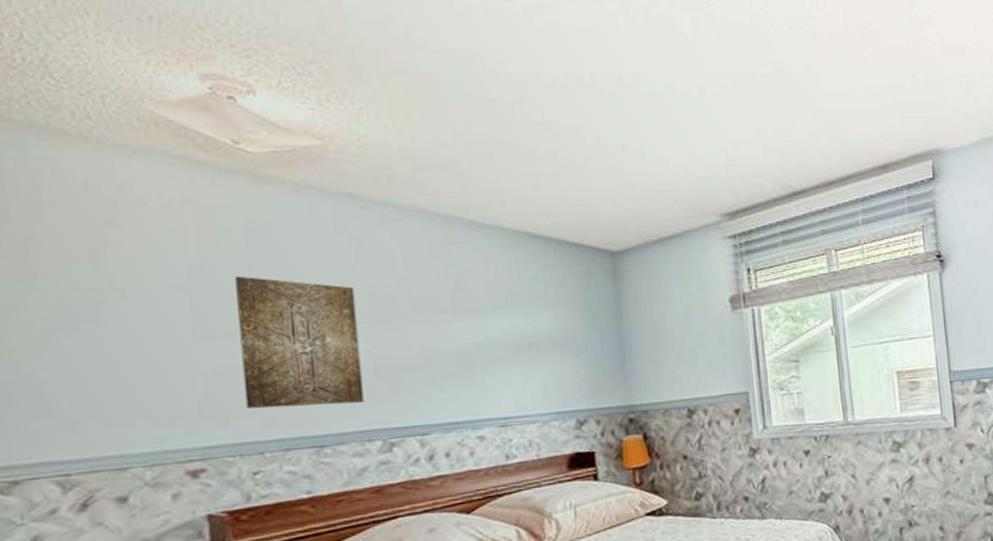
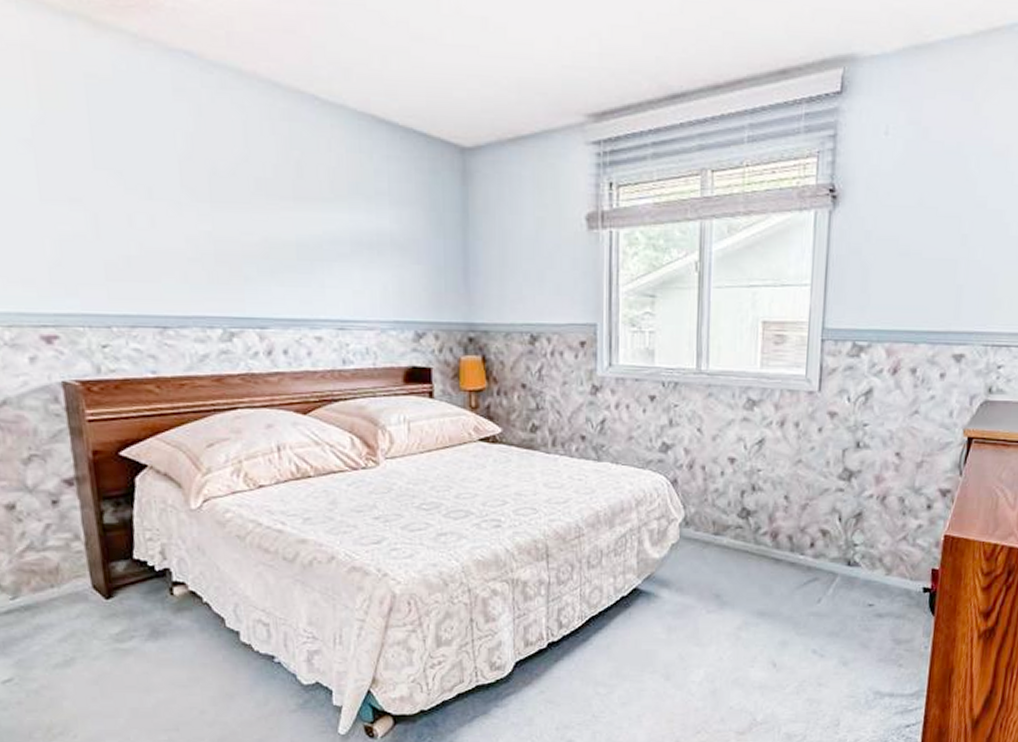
wall art: present [235,276,364,409] -> none [77,135,205,286]

